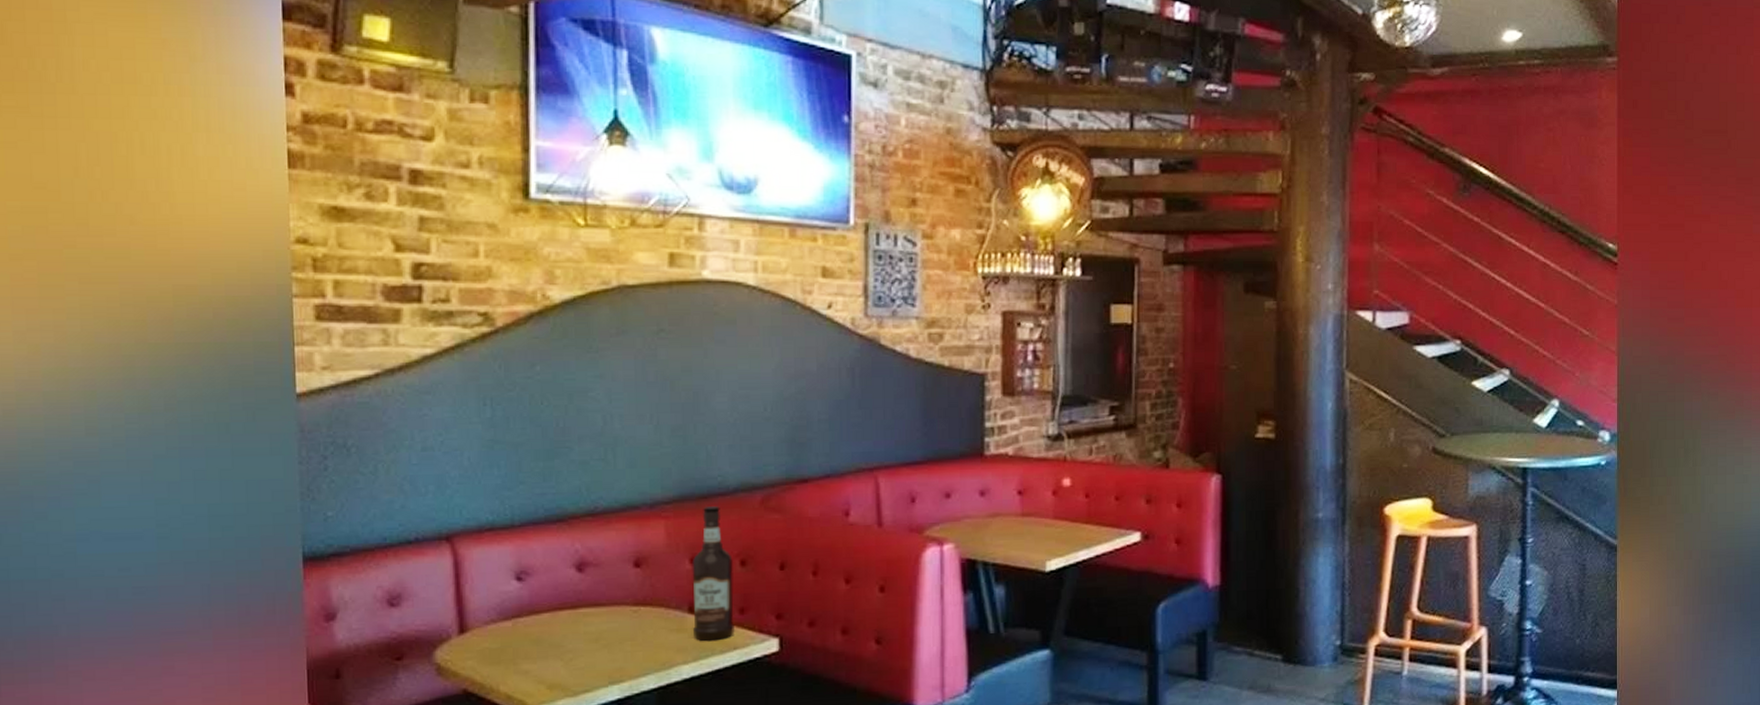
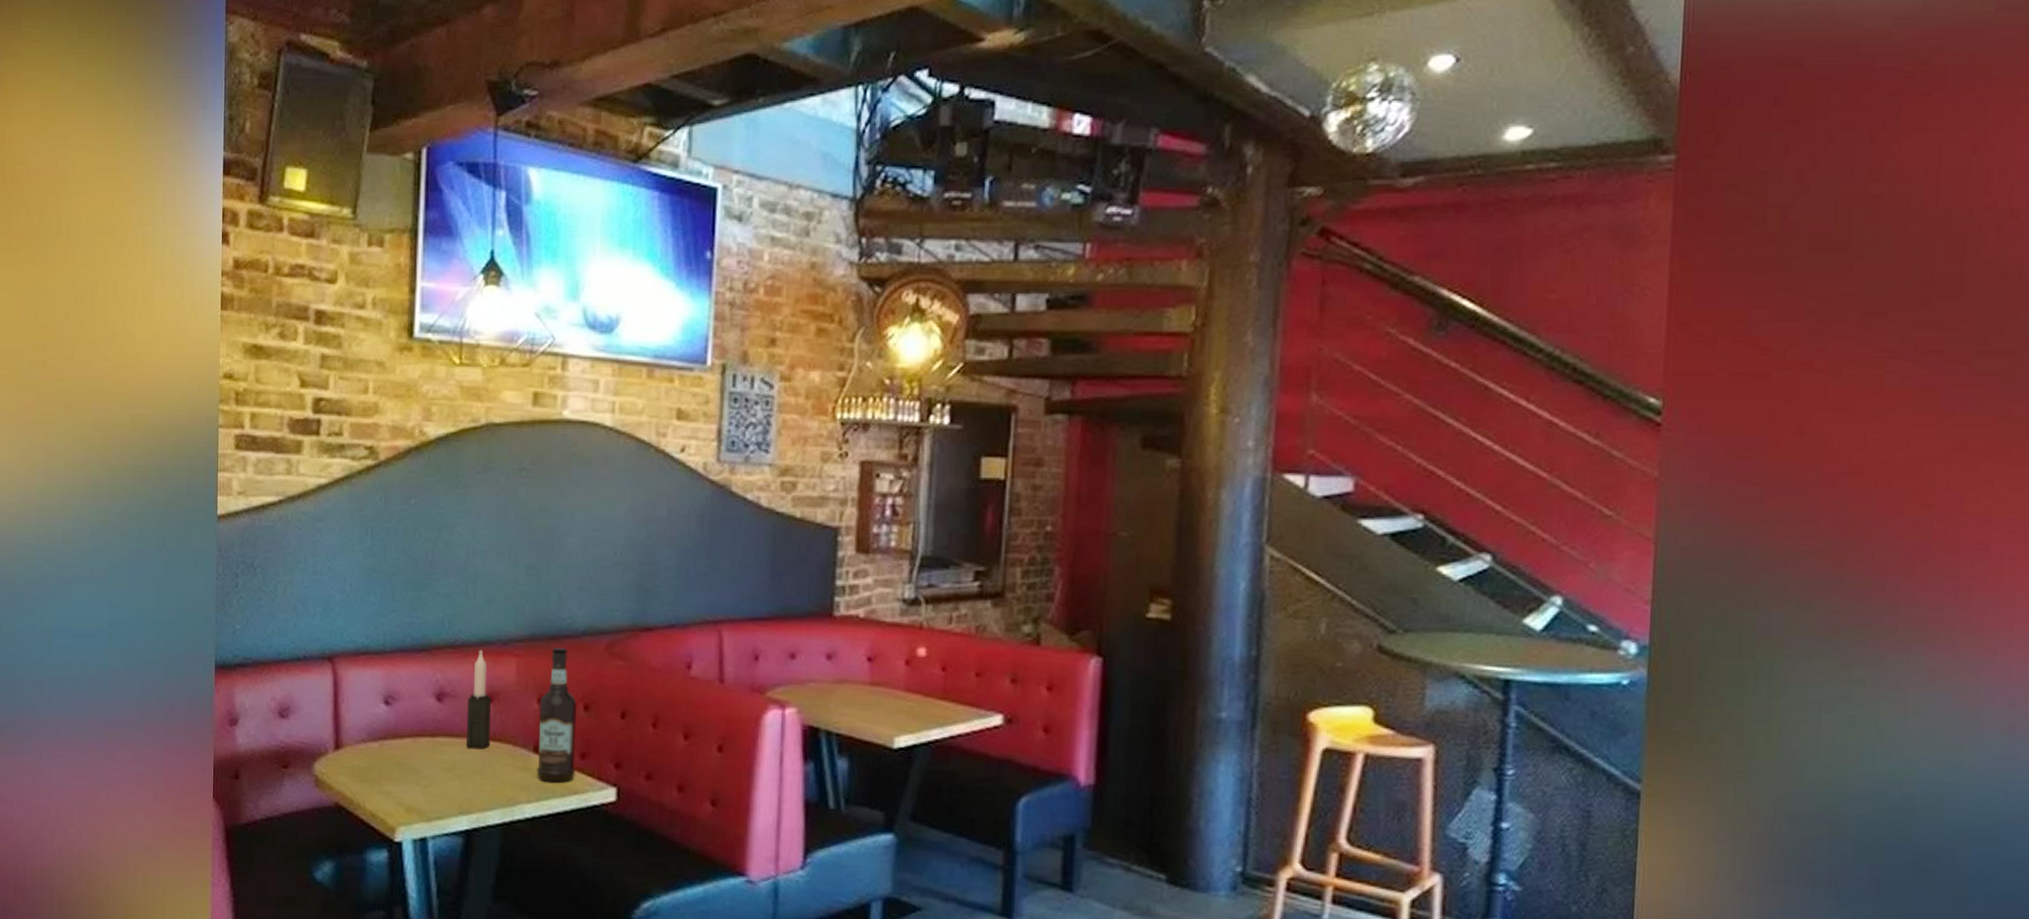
candle: none [612,515,641,617] -> present [466,649,492,750]

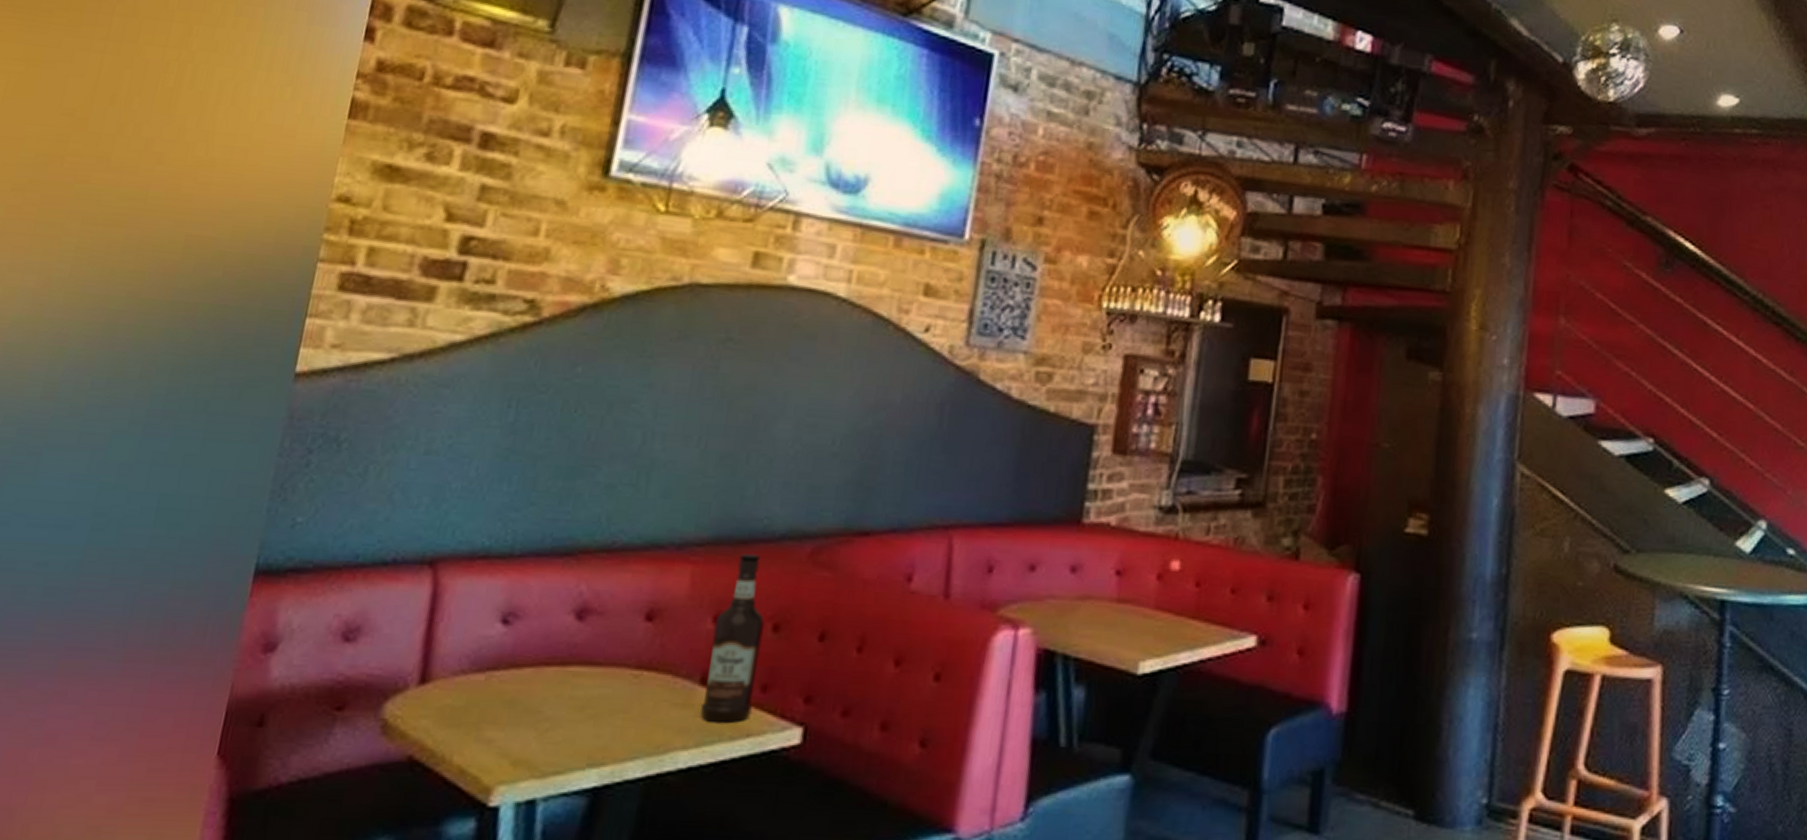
candle: present [466,649,492,750] -> none [609,555,653,682]

